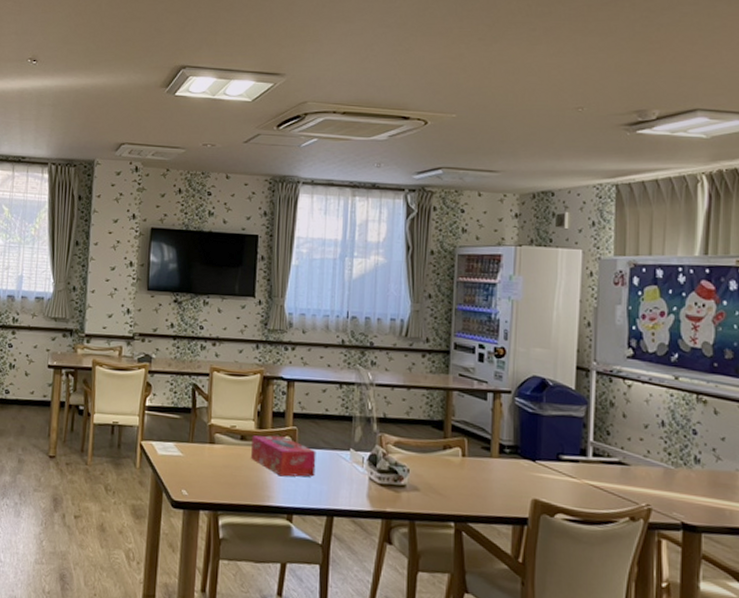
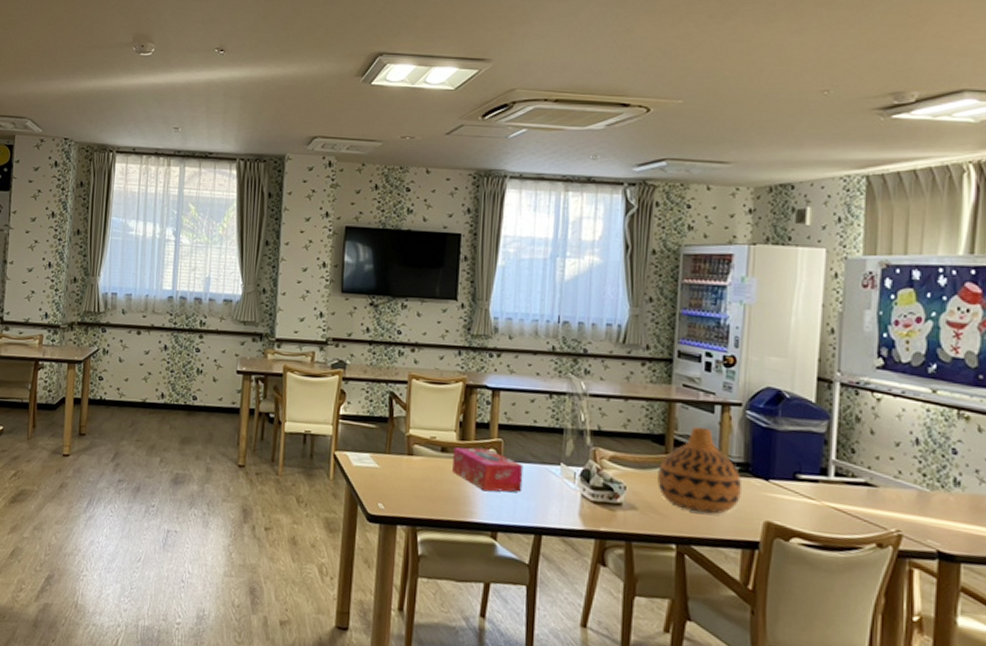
vase: none [437,413,513,494] -> present [657,427,743,514]

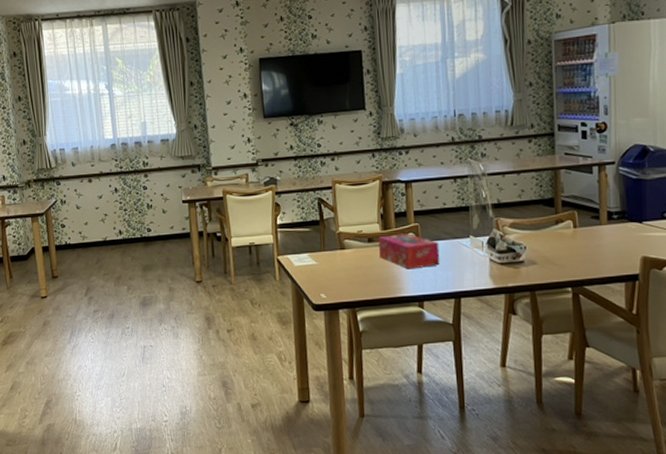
vase: present [657,427,743,514] -> none [551,187,622,258]

